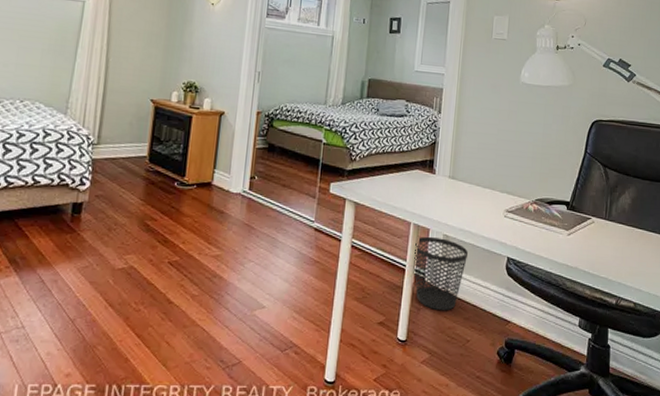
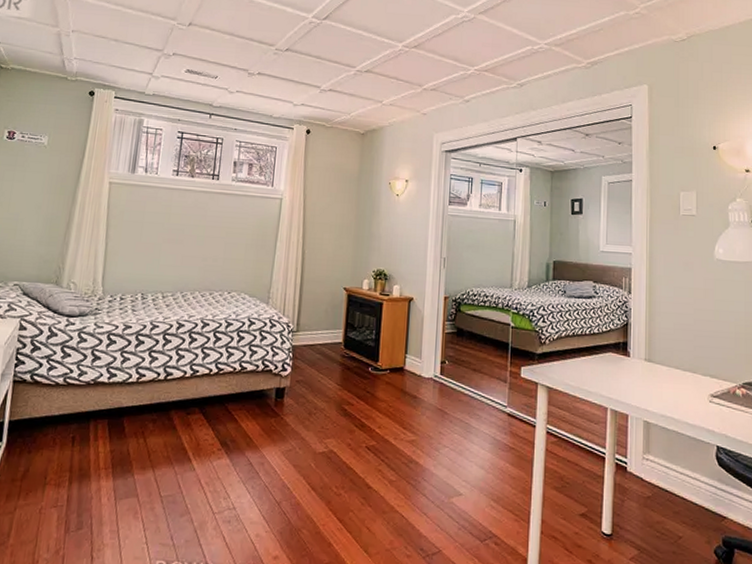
wastebasket: present [414,236,468,311] -> none [614,422,672,504]

